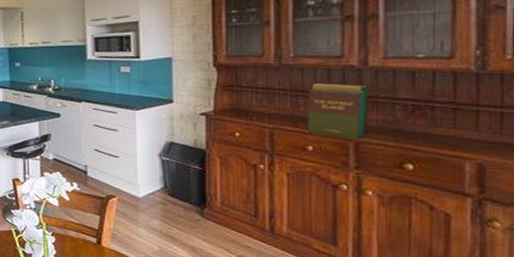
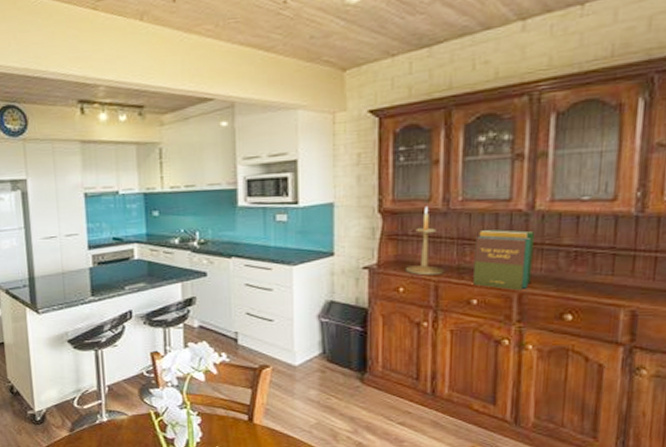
candlestick: none [241,62,278,123] -> present [406,207,444,276]

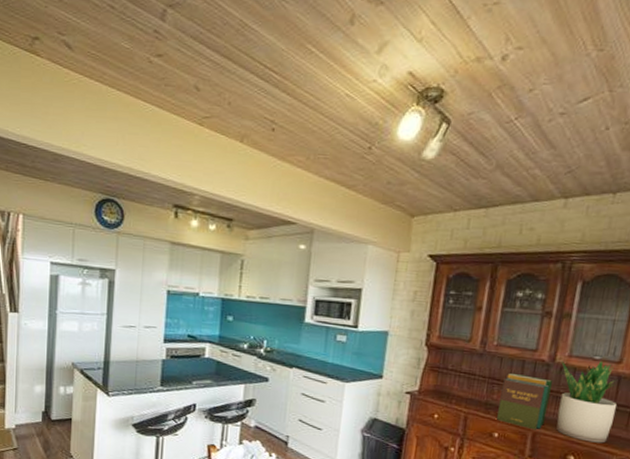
candlestick: present [406,207,444,276] -> none [442,346,474,408]
planter: none [543,201,616,296] -> present [556,360,617,443]

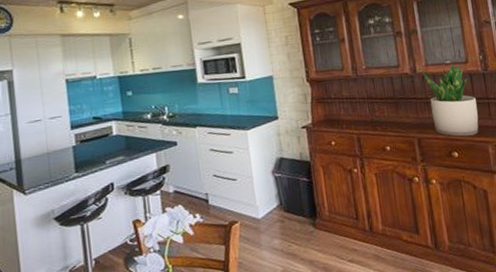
books: present [496,372,552,430] -> none [380,89,425,137]

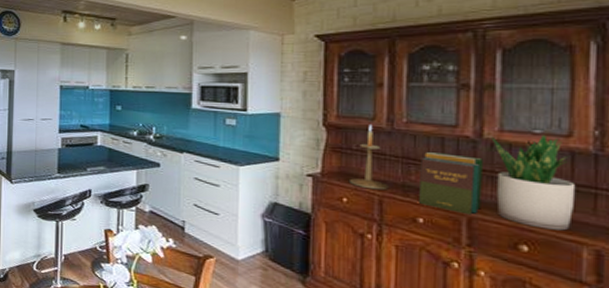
candlestick: none [334,75,362,131] -> present [350,125,388,190]
books: none [380,89,425,137] -> present [419,151,483,215]

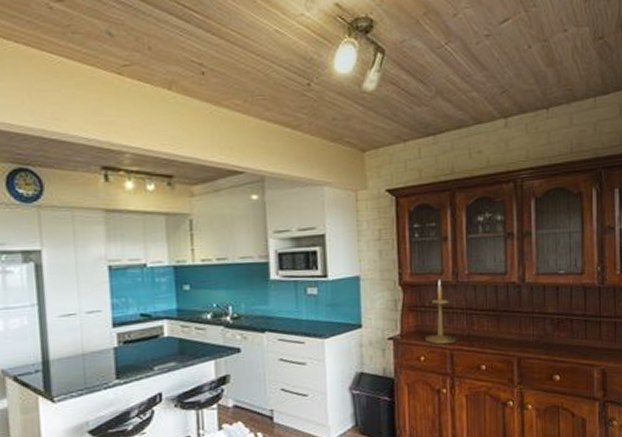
books: present [419,151,483,215] -> none [481,300,526,356]
planter: present [491,135,574,231] -> none [531,275,587,358]

